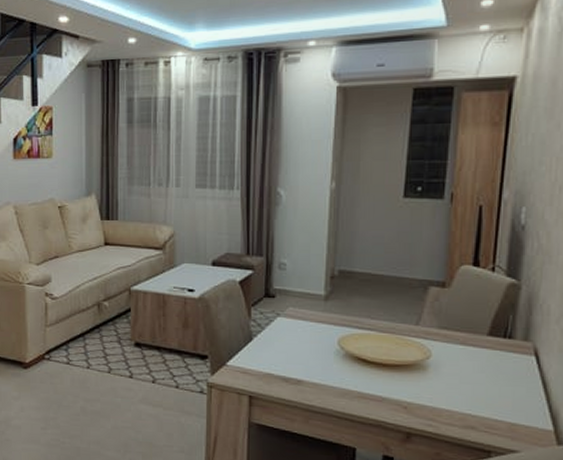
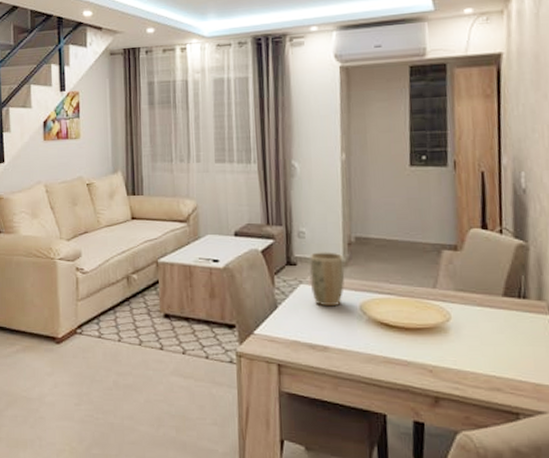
plant pot: none [288,284,325,341] -> present [309,252,345,307]

